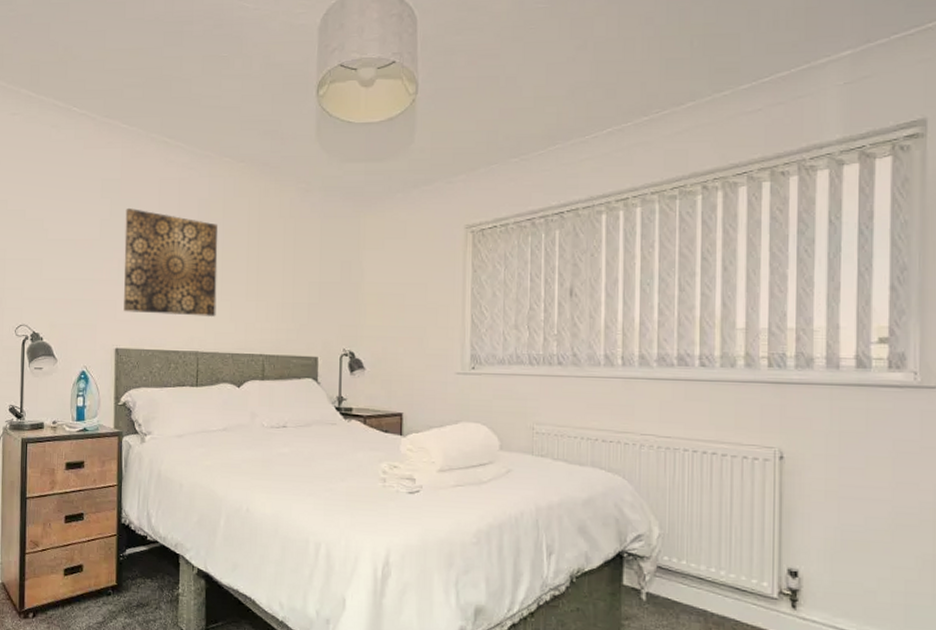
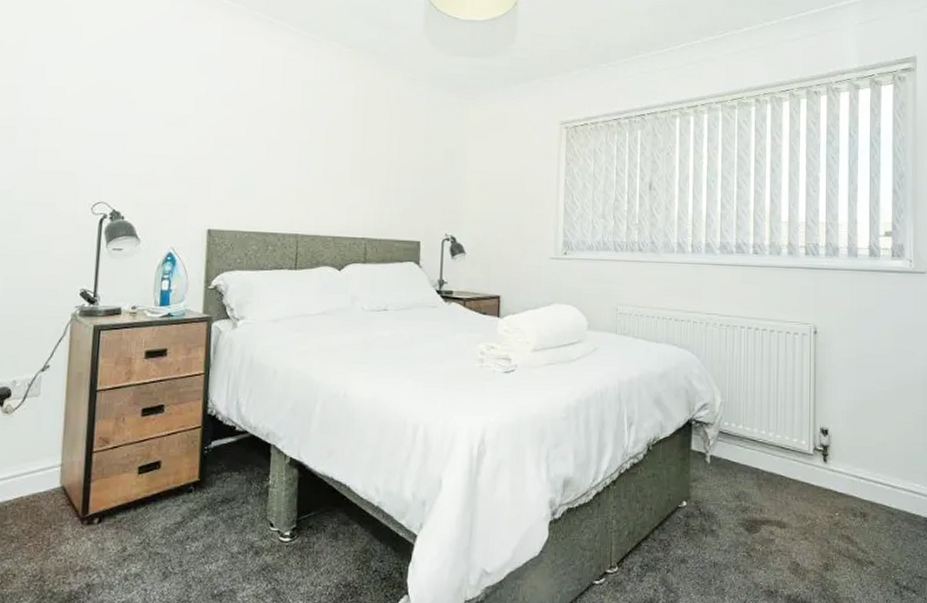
wall art: present [124,207,218,318] -> none [218,84,323,200]

